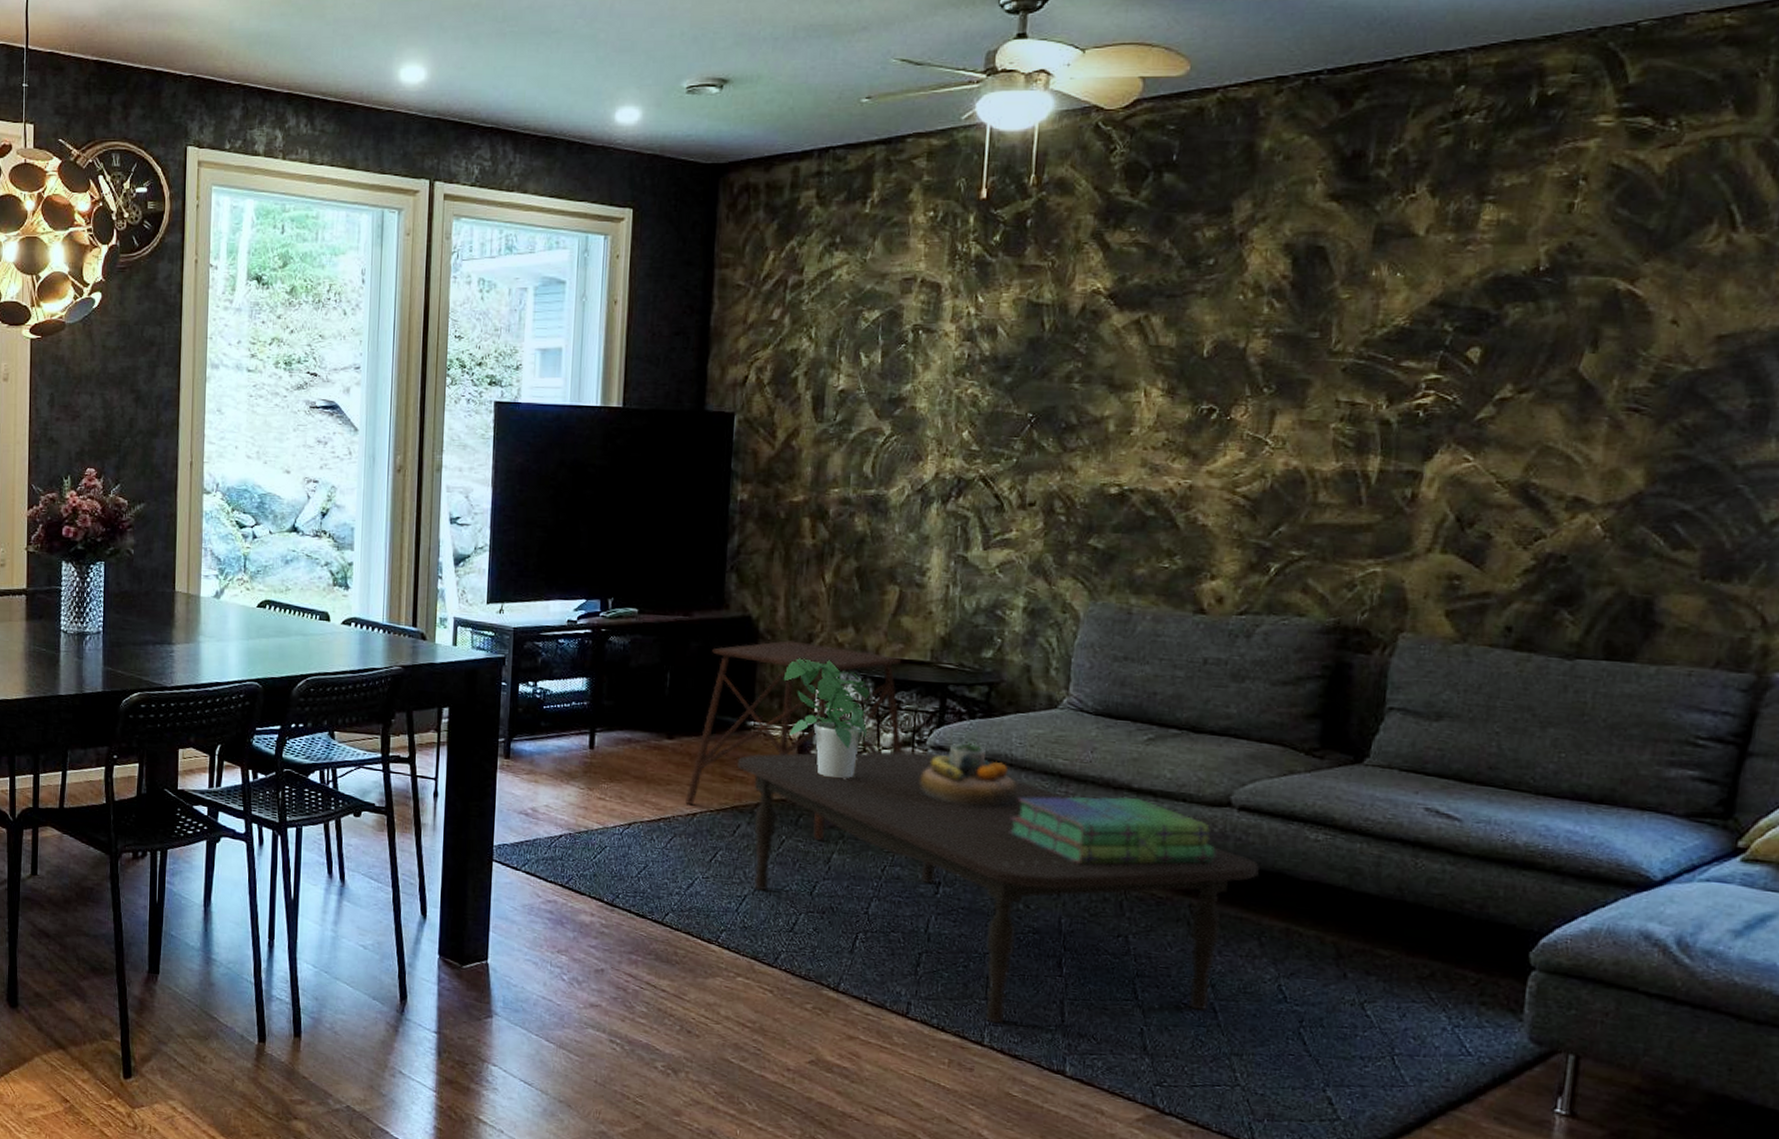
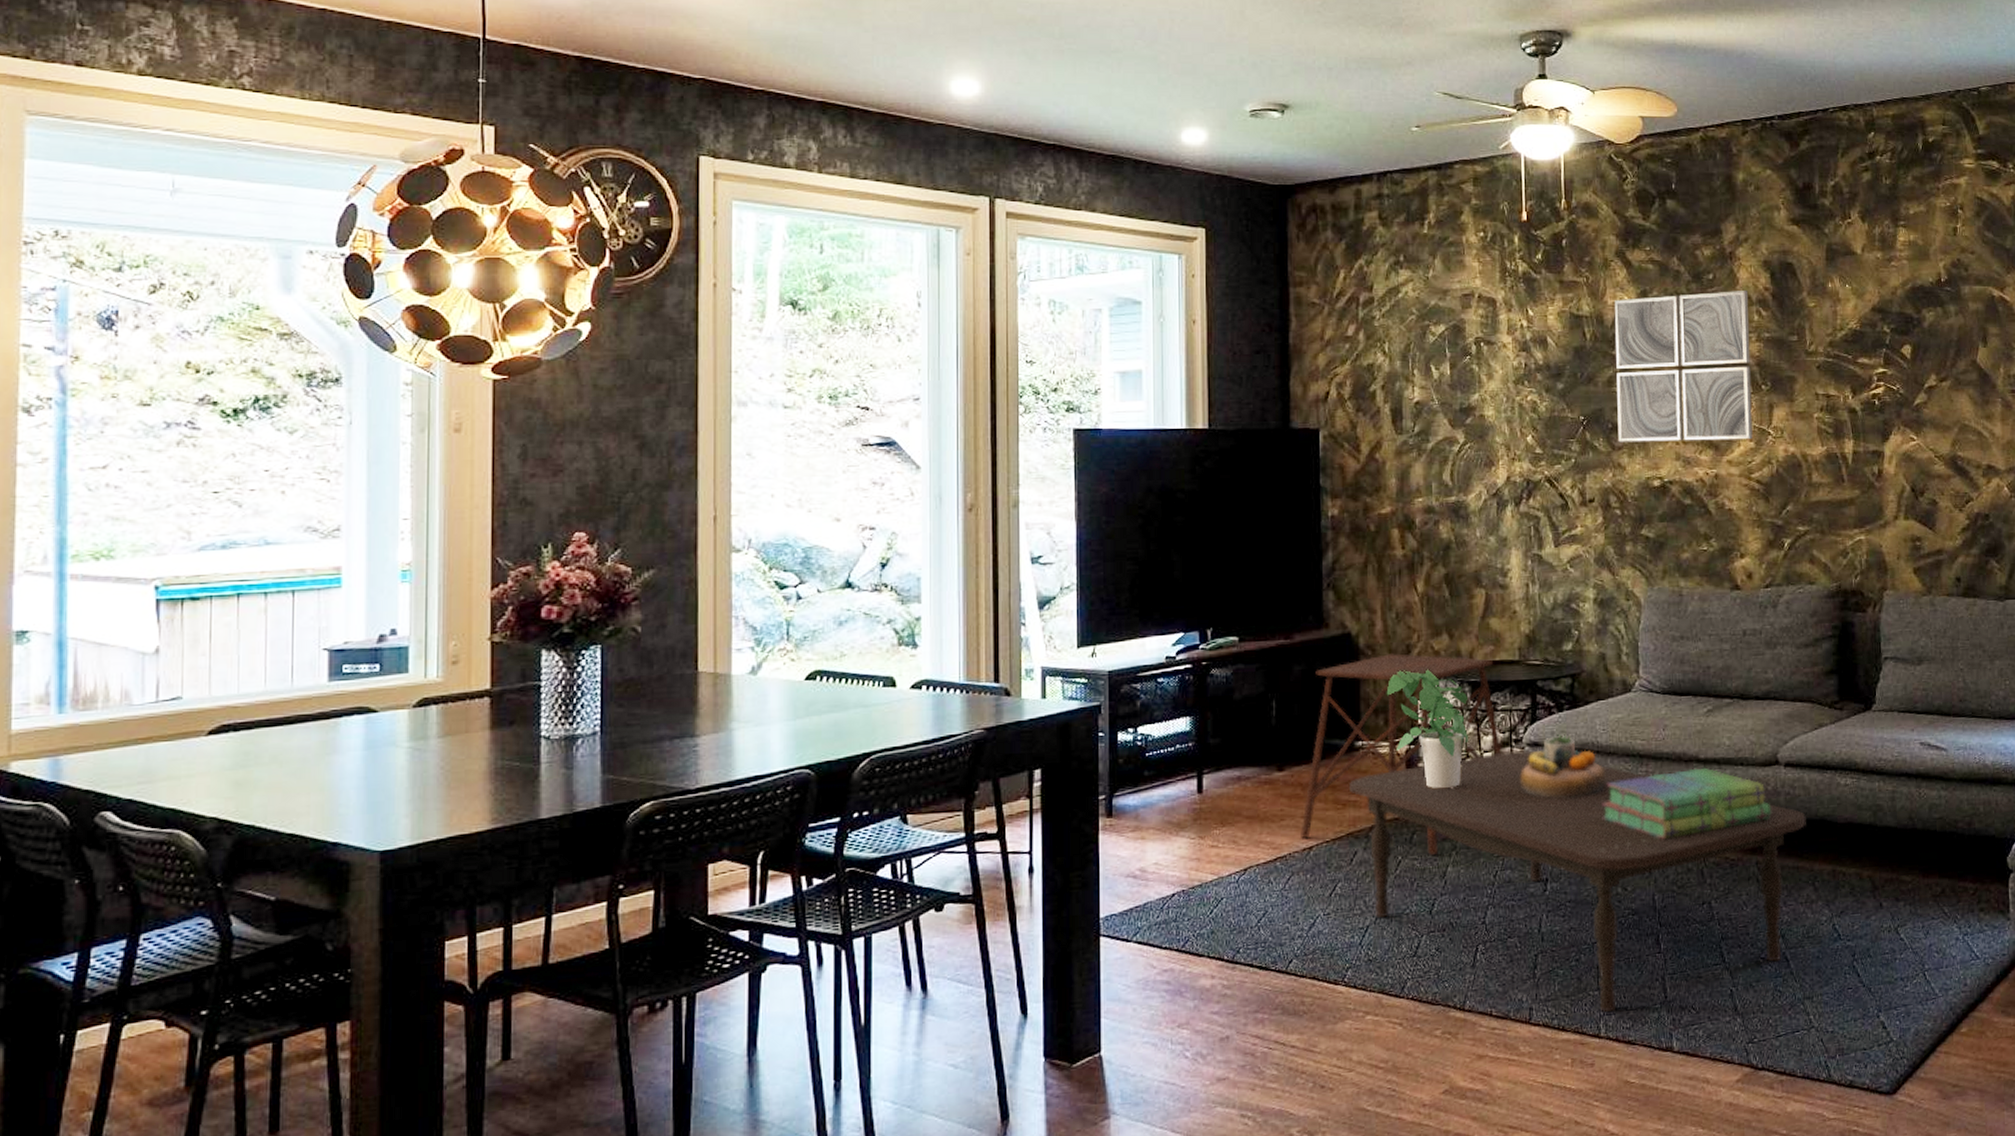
wall art: none [1071,278,1259,449] -> present [1614,291,1753,443]

